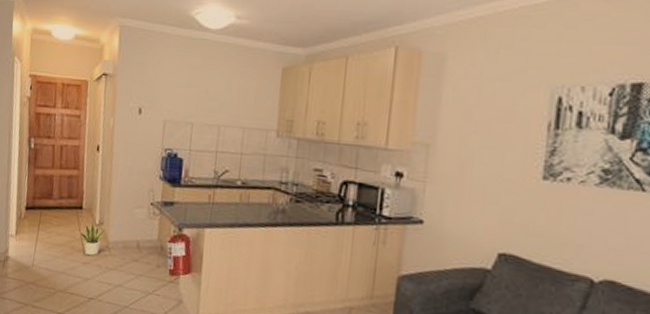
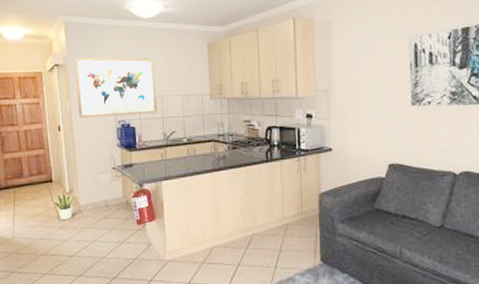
wall art: none [121,67,216,146] -> present [74,56,158,119]

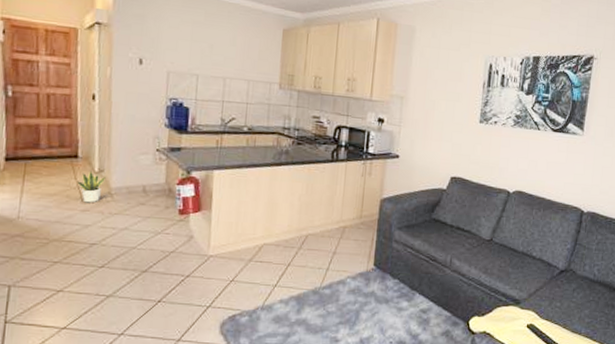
wall art: present [74,56,158,119] -> none [120,17,220,96]

